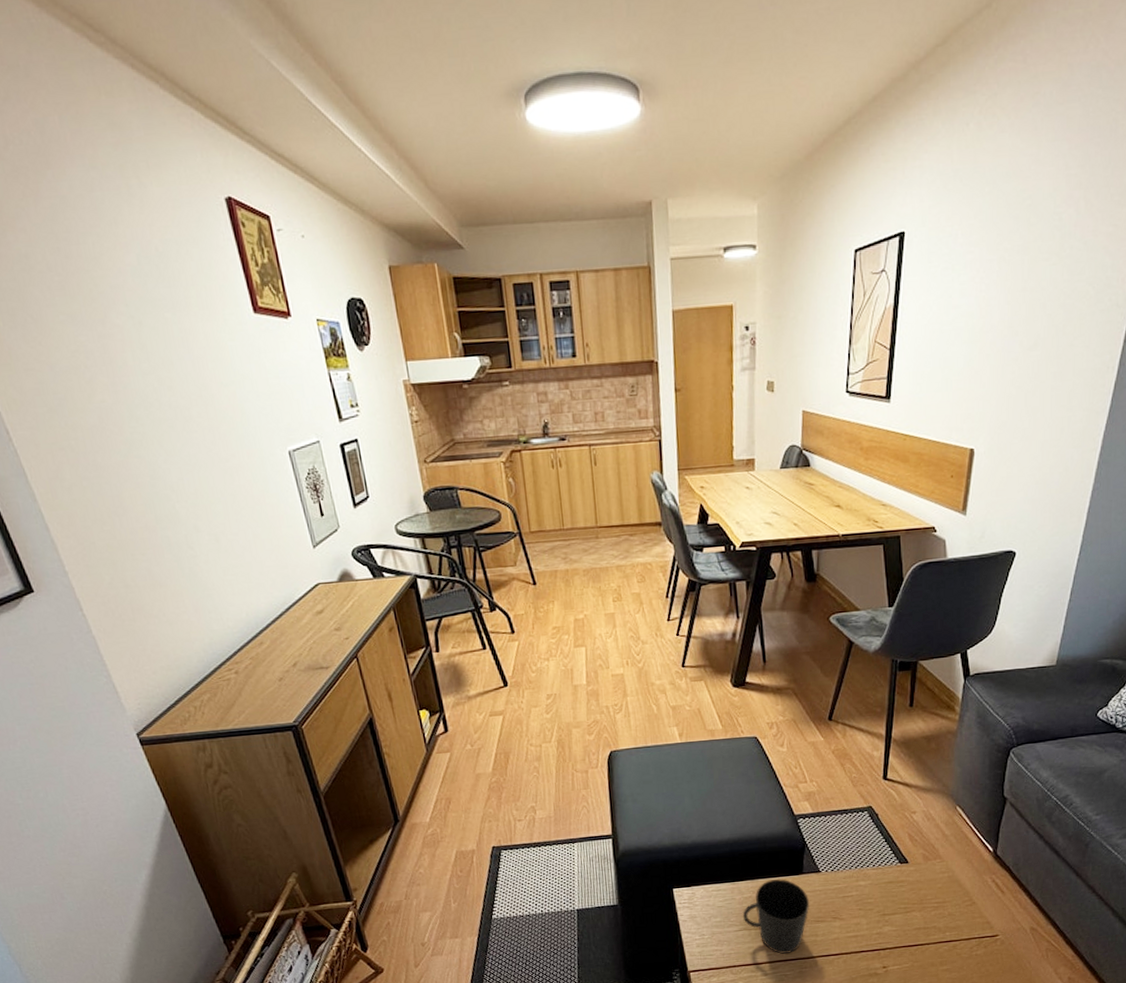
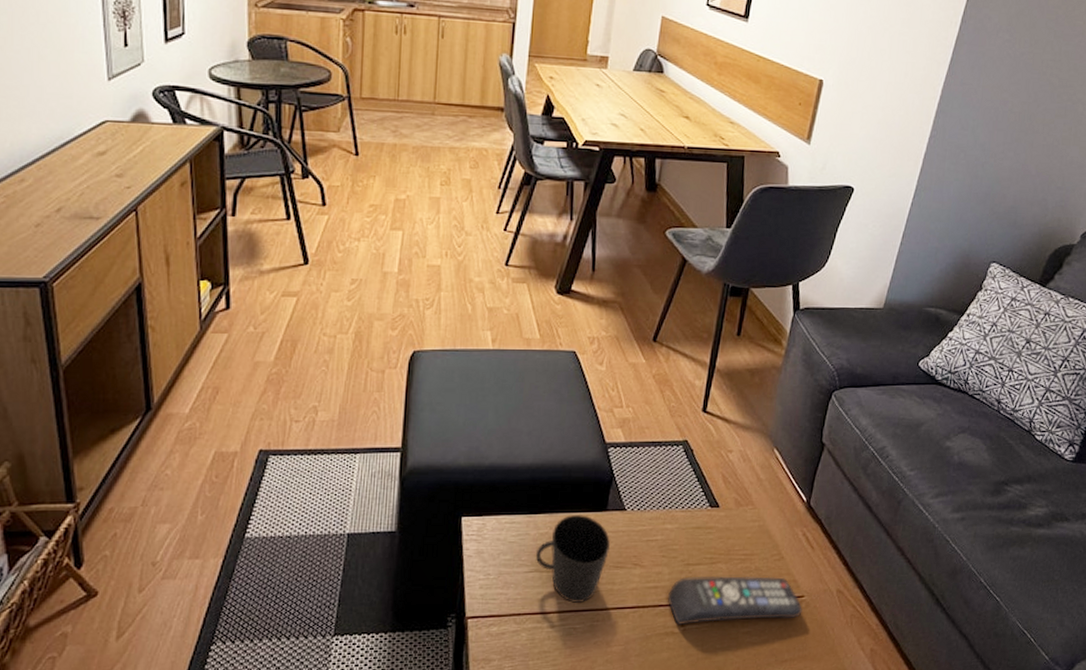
remote control: none [867,920,998,968] -> present [667,576,803,626]

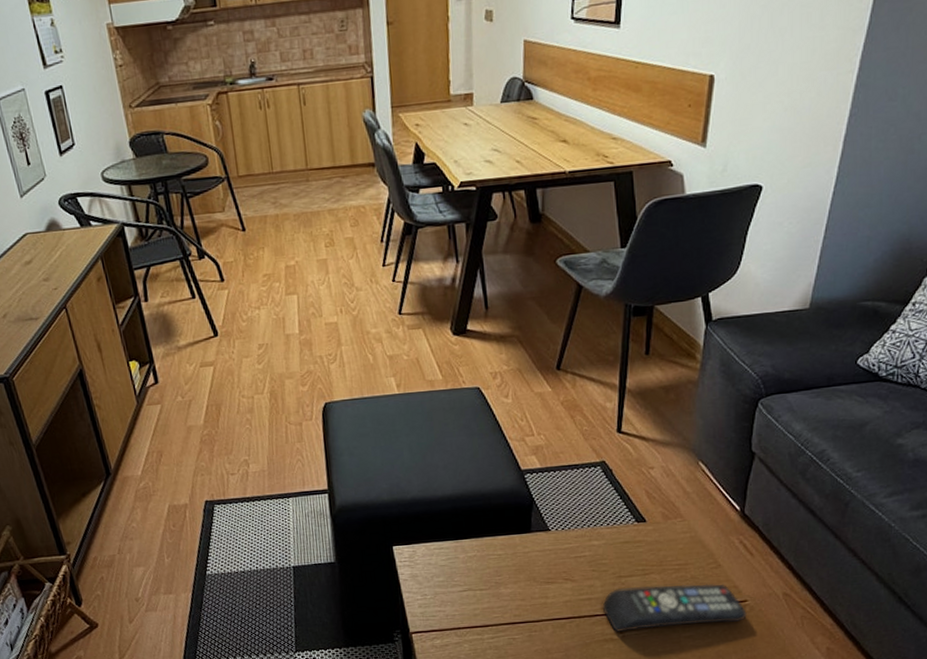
cup: present [535,515,610,603] -> none [467,537,538,616]

